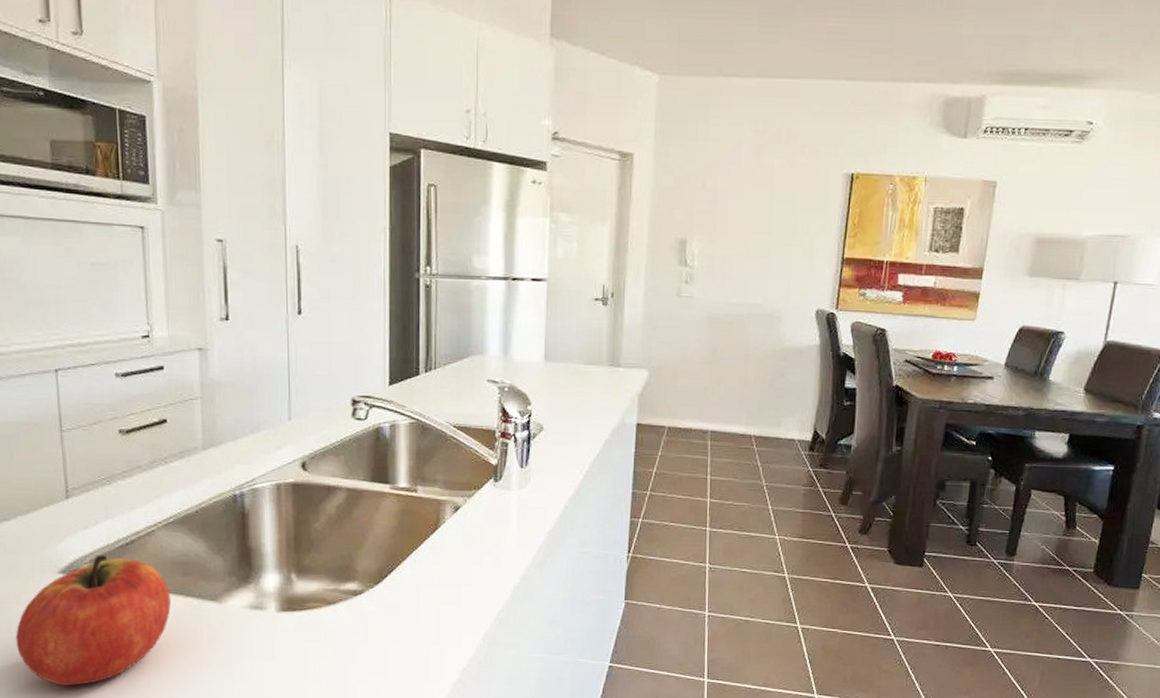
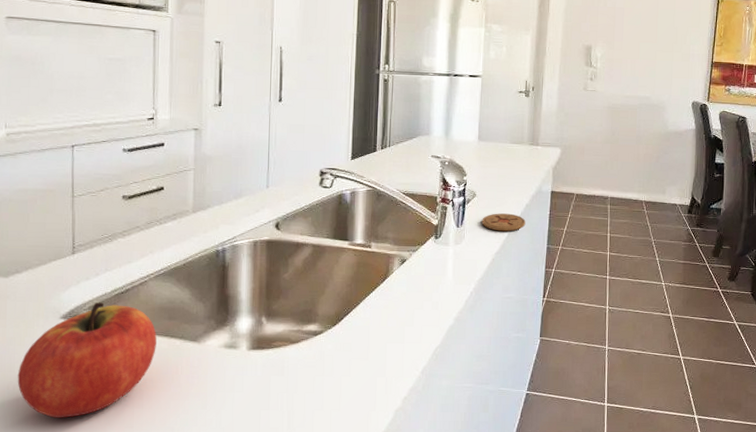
coaster: none [551,450,606,473] -> present [482,213,526,232]

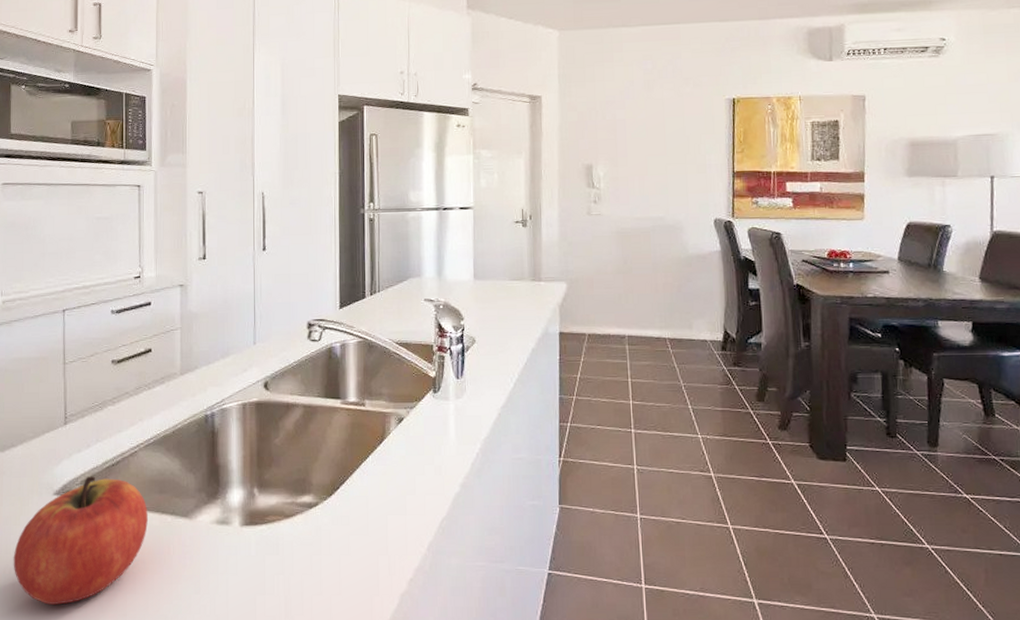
coaster: present [482,213,526,232] -> none [483,360,533,381]

